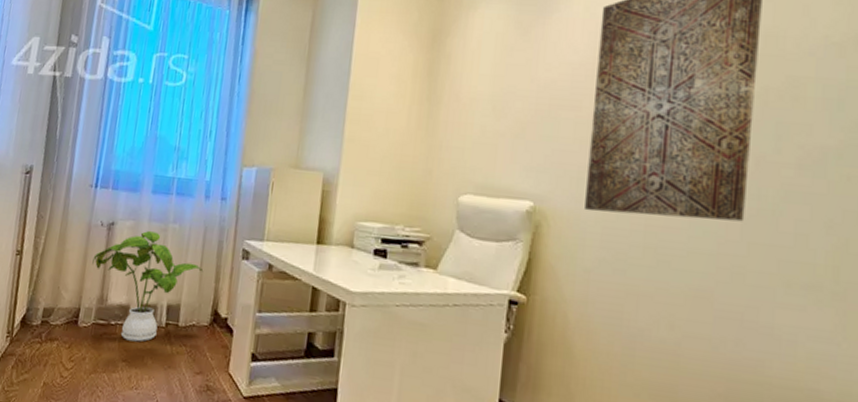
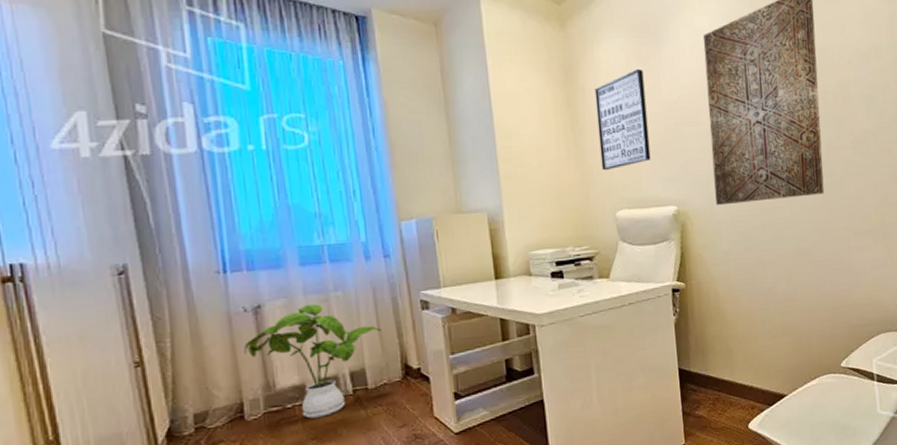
wall art: none [452,39,521,148] -> present [594,68,651,171]

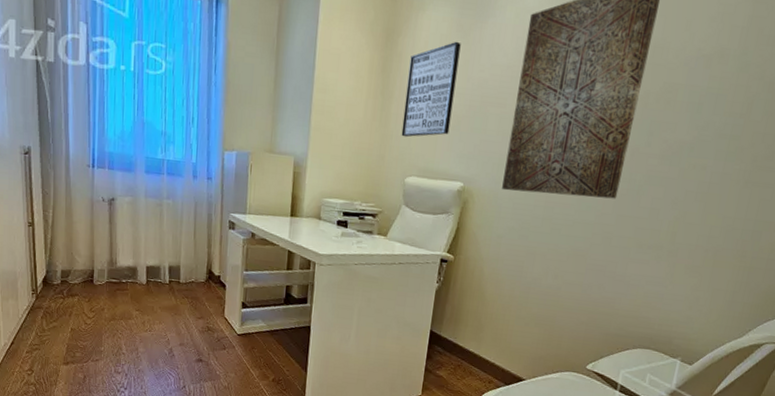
house plant: present [244,304,383,419] -> none [99,205,197,296]

